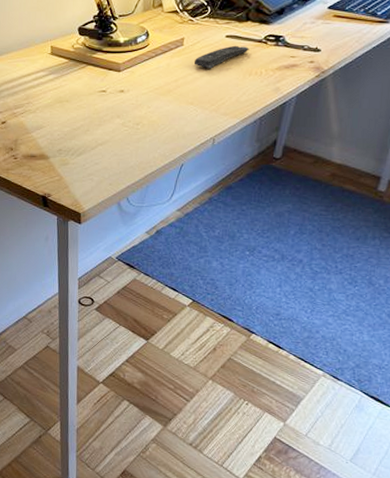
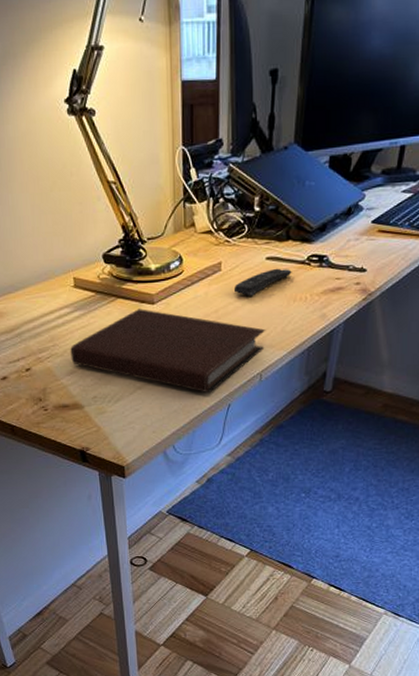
notebook: none [42,75,222,153] -> present [70,309,266,394]

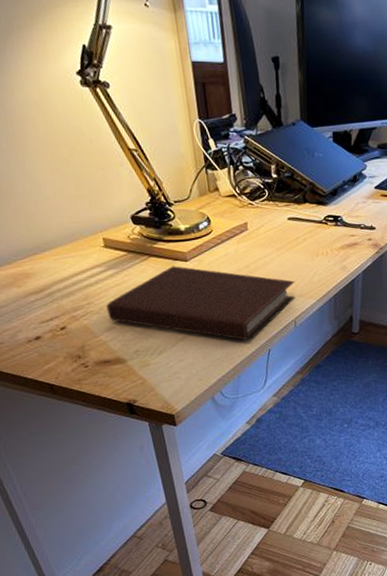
remote control: present [233,268,292,296] -> none [261,227,312,252]

